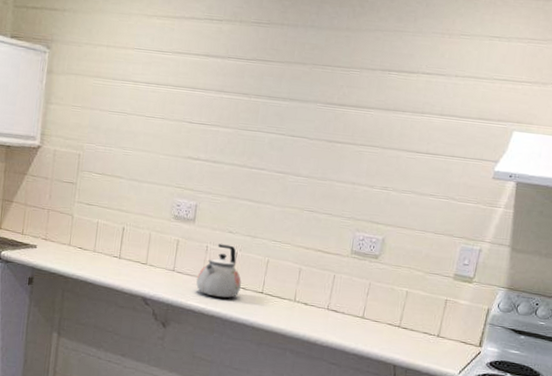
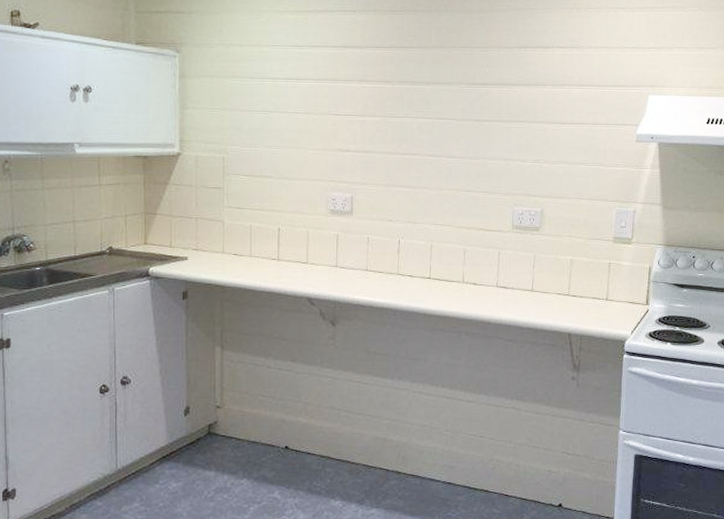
kettle: present [196,244,241,298] -> none [360,234,407,288]

